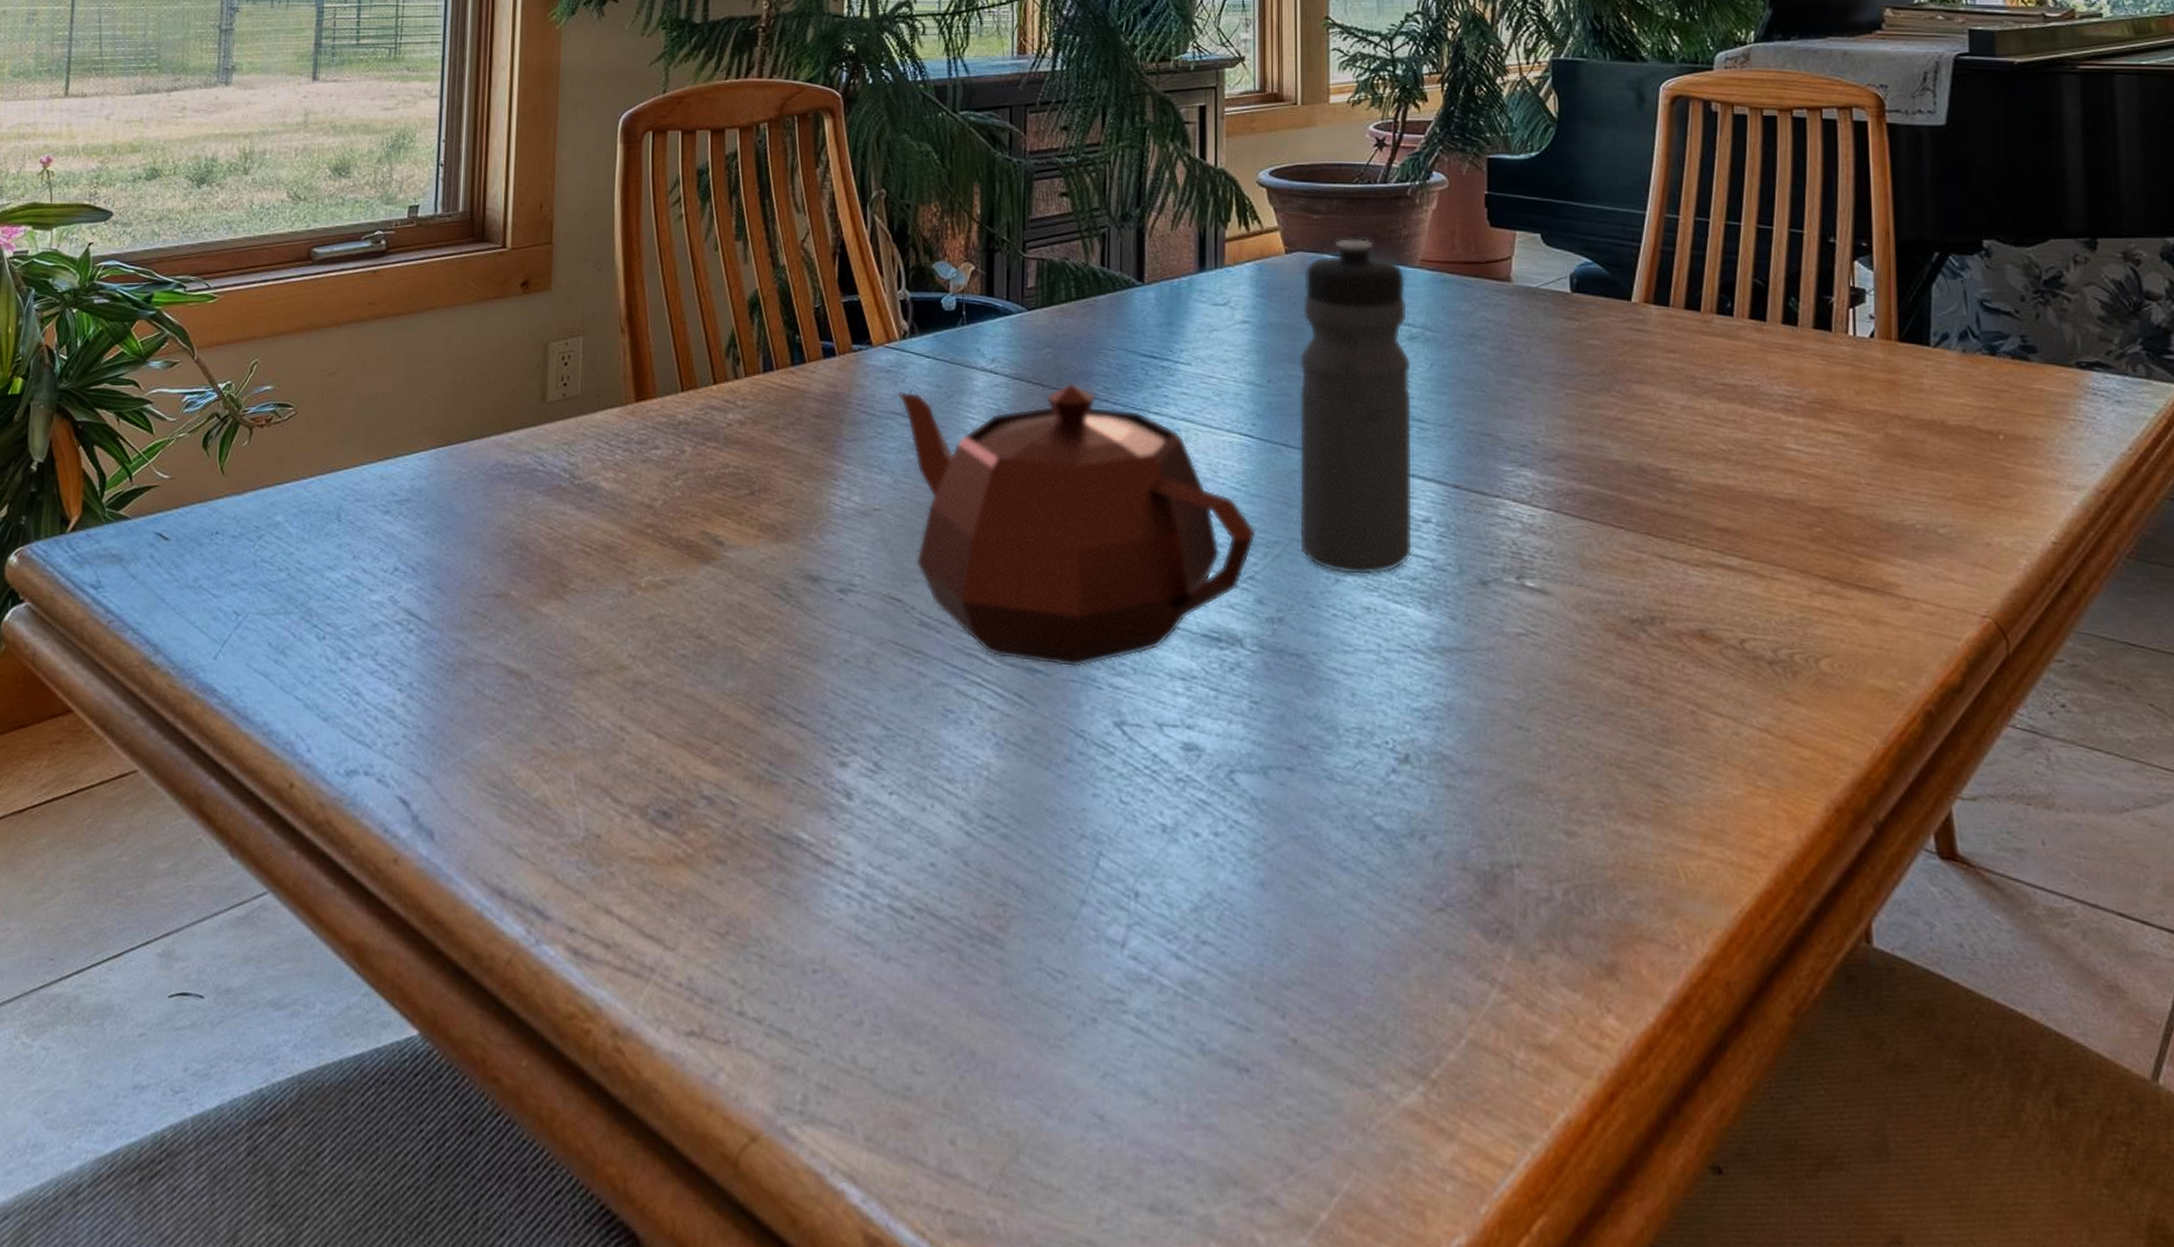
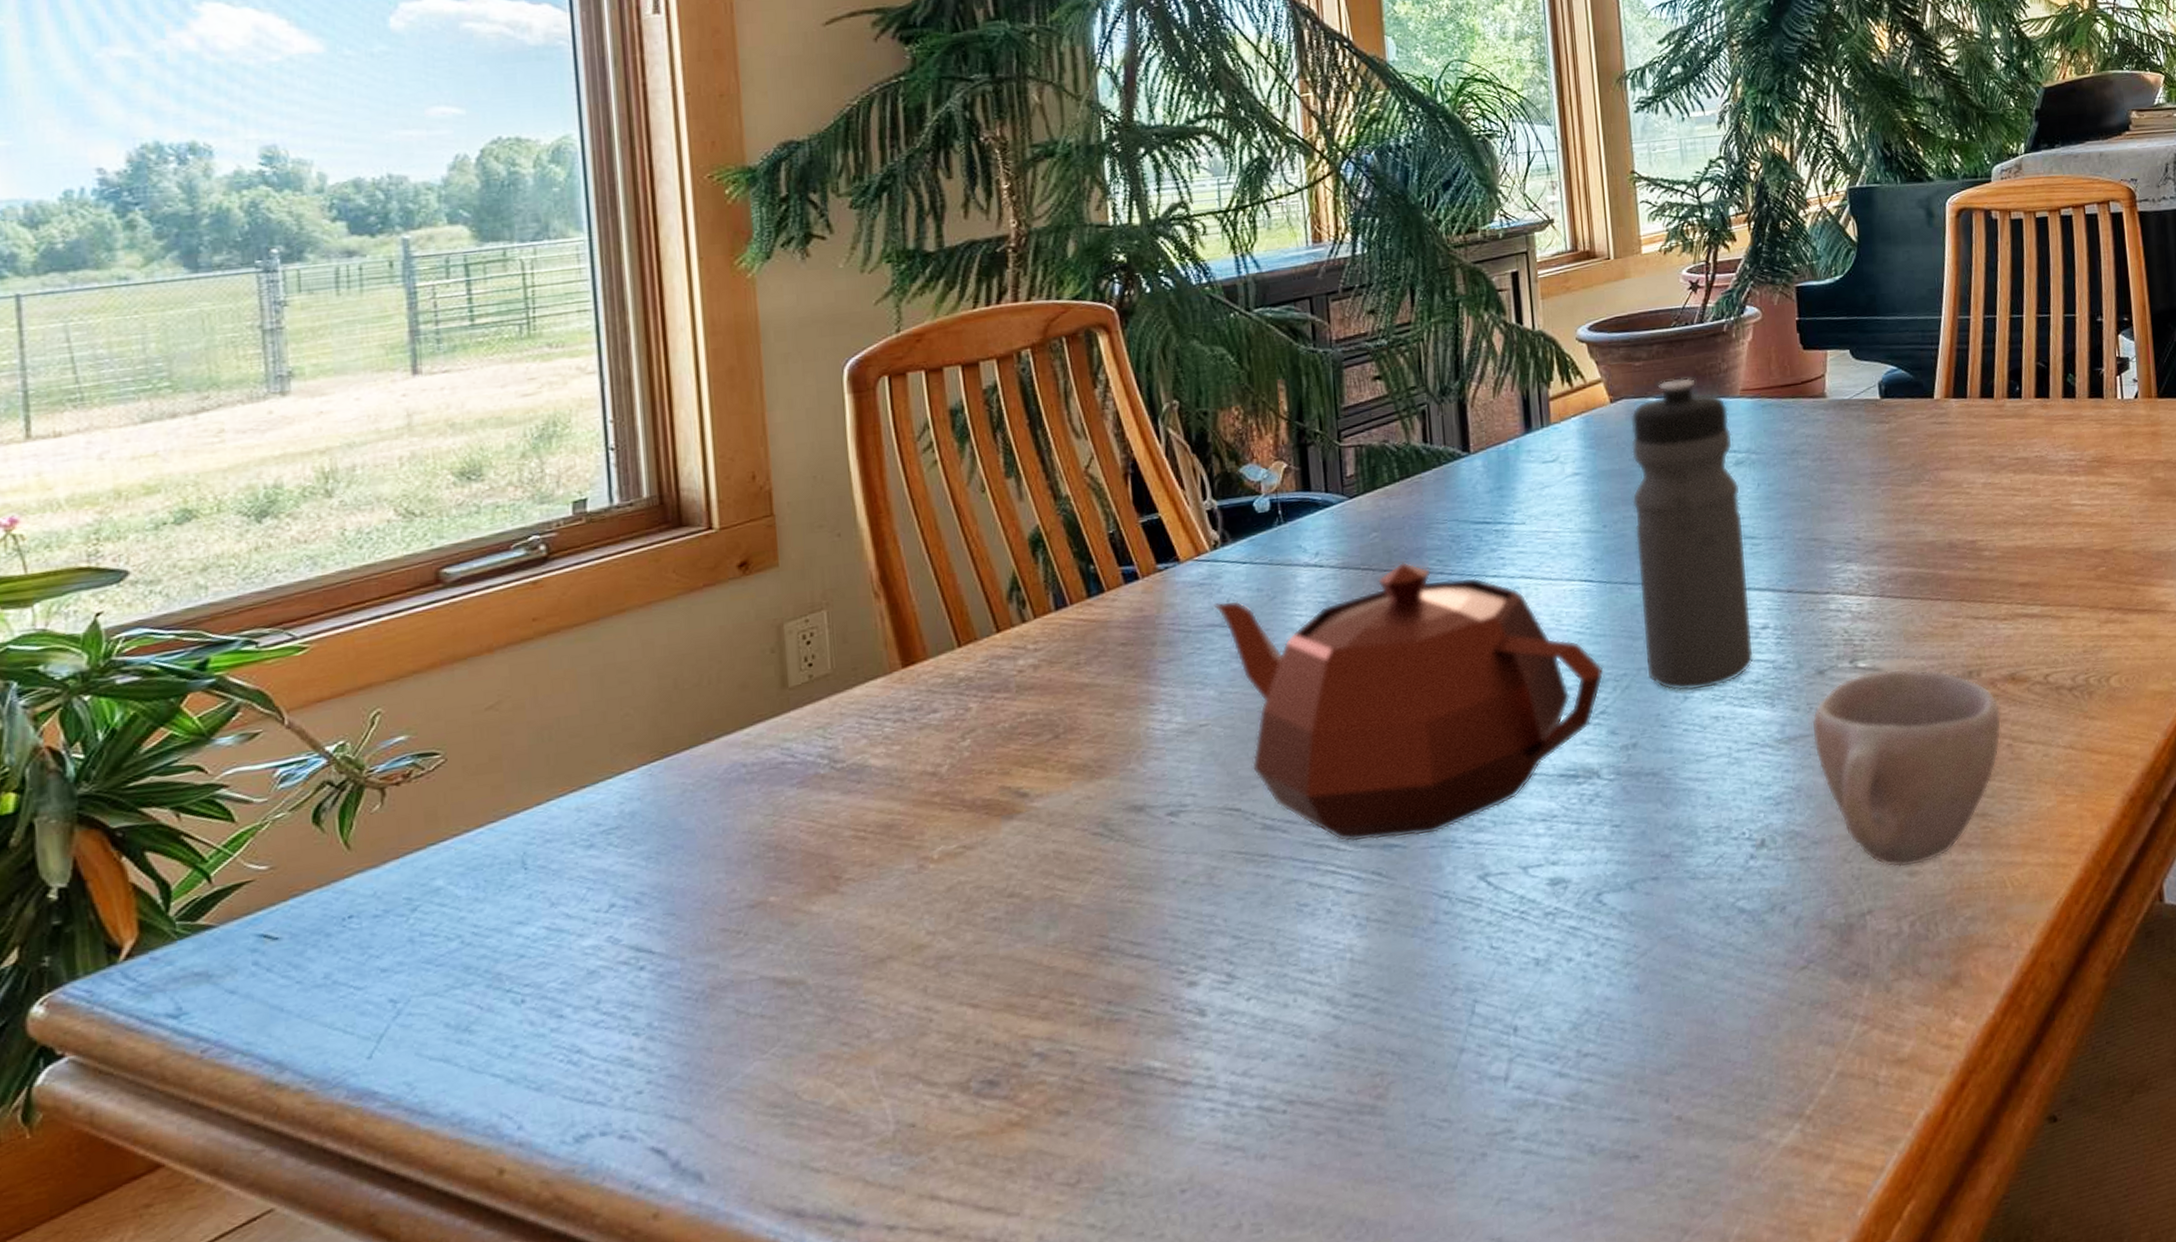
cup: none [1469,593,1686,826] -> present [1811,668,2002,868]

